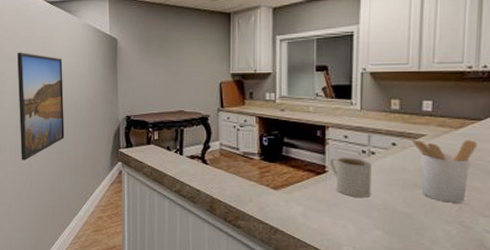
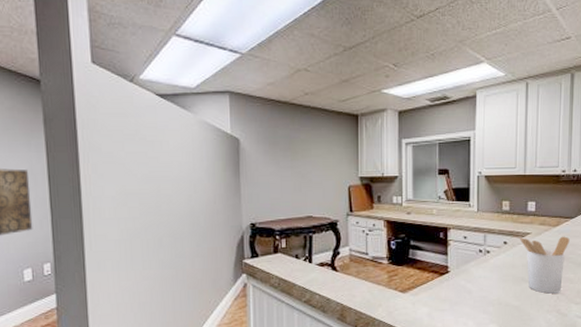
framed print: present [17,52,65,161] -> none [119,152,180,279]
mug: present [329,157,372,197] -> none [451,257,487,295]

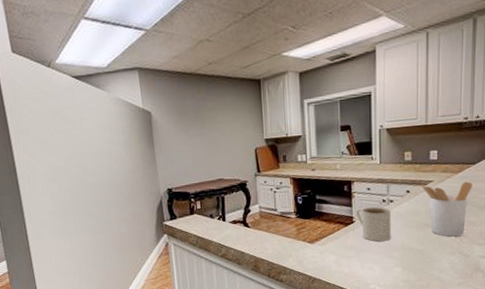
mug: none [451,257,487,295] -> present [355,207,391,242]

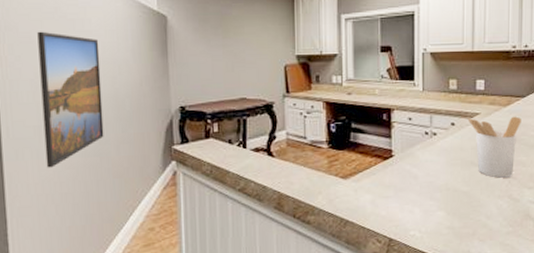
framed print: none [45,132,107,244] -> present [37,31,104,168]
mug: present [355,207,391,242] -> none [395,139,434,180]

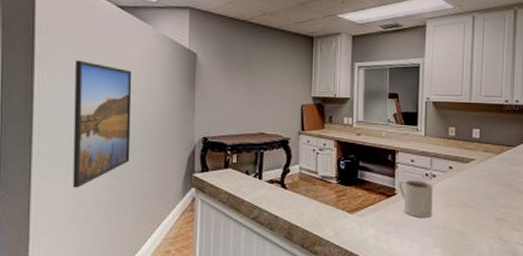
mug: none [395,139,434,180] -> present [398,180,433,218]
utensil holder: present [467,116,522,178] -> none [464,163,512,220]

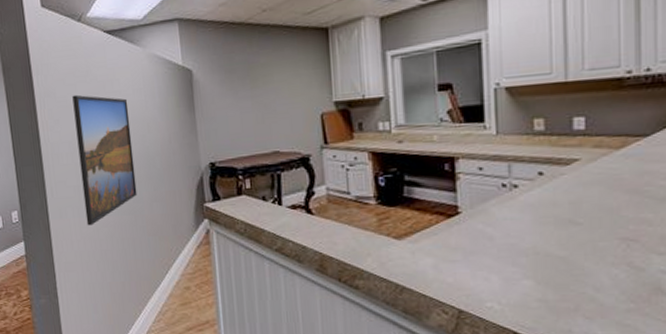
mug: present [398,180,433,218] -> none [462,193,516,242]

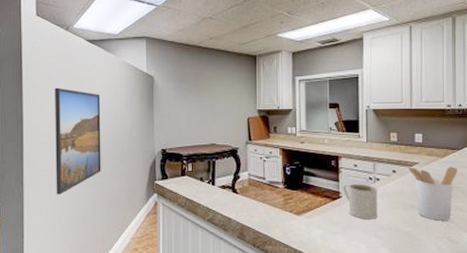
mug: none [462,193,516,242] -> present [342,183,377,219]
utensil holder: none [561,161,644,240] -> present [407,166,458,221]

